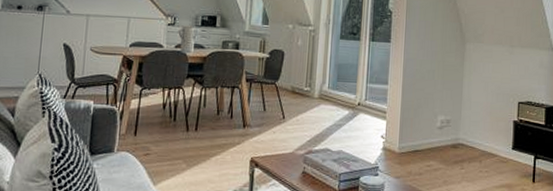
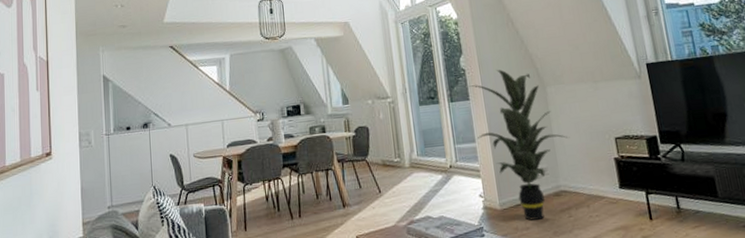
indoor plant: none [389,18,478,167] -> present [468,70,570,221]

